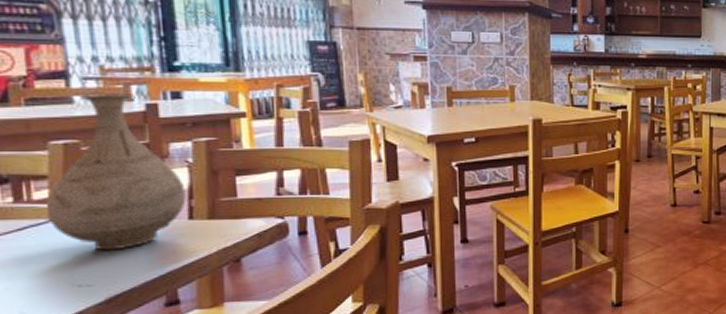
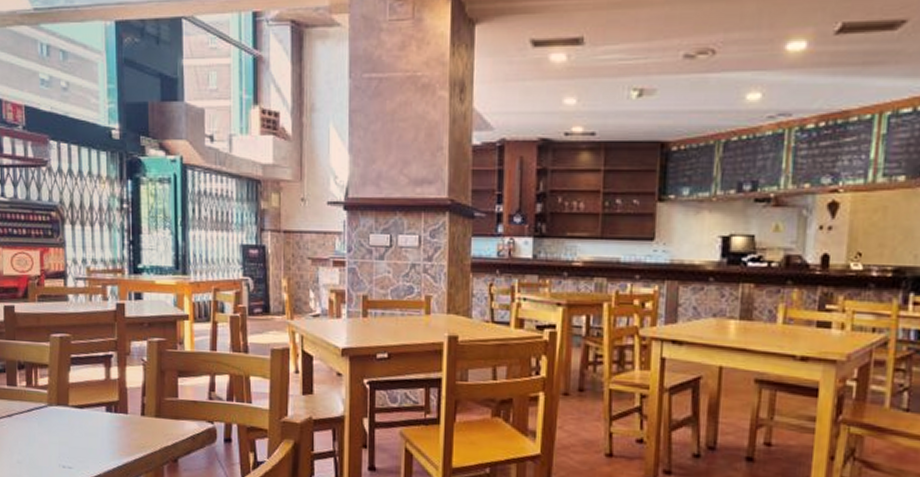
vase: present [47,93,187,251] -> none [47,292,140,438]

